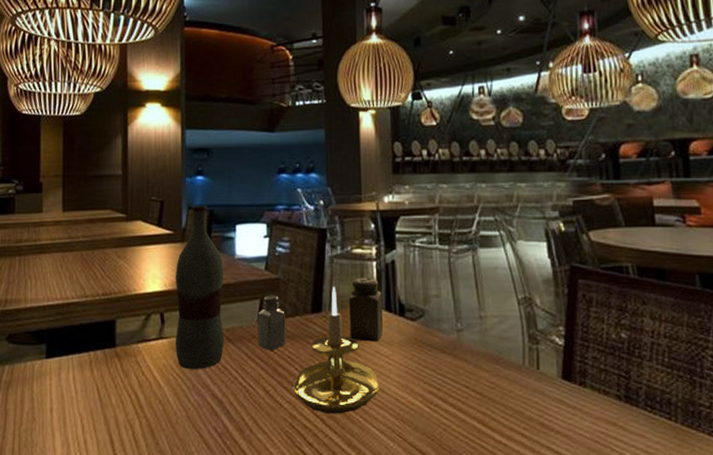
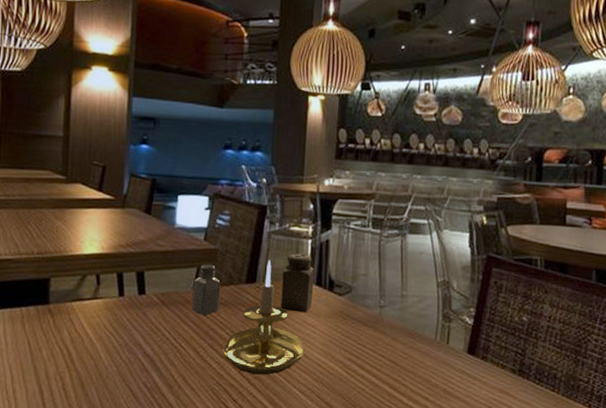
bottle: present [175,205,224,369] -> none [109,173,163,329]

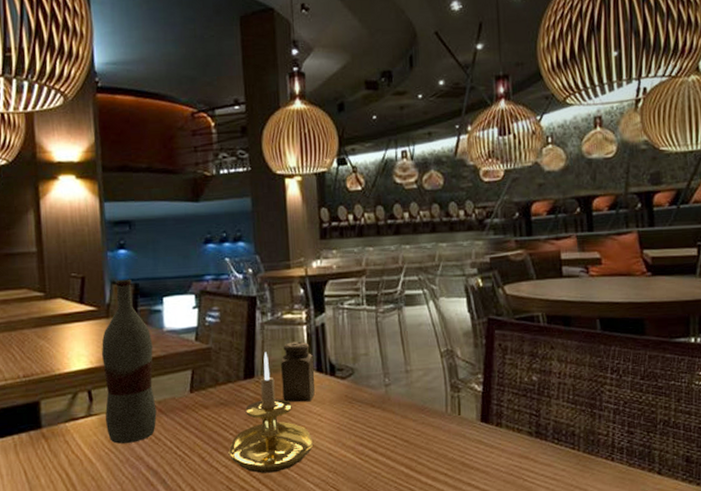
bottle: none [109,173,163,329] -> present [101,279,157,444]
saltshaker: present [192,264,221,315] -> none [190,364,220,419]

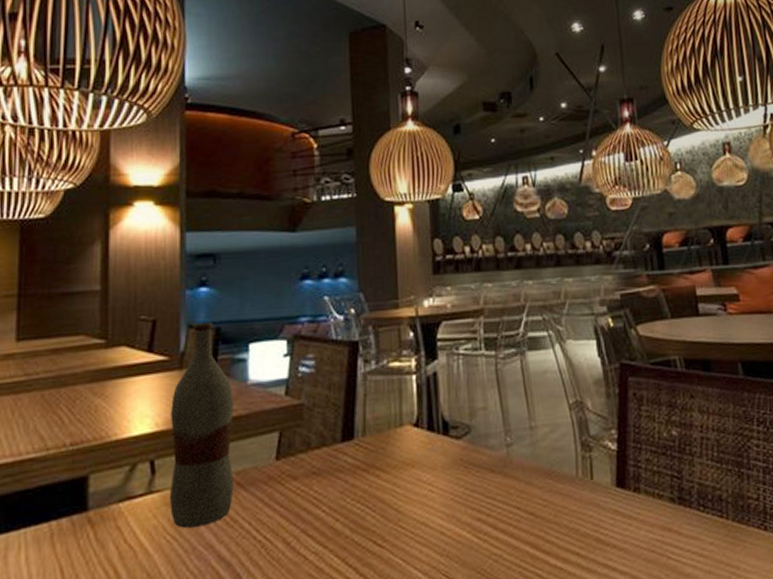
candle holder: present [228,352,313,474] -> none [319,407,422,561]
salt shaker: present [281,341,316,402] -> none [386,394,426,469]

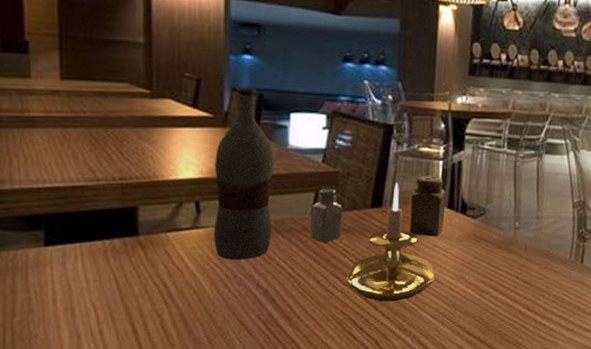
saltshaker: none [276,424,311,493] -> present [310,188,343,243]
candle holder: none [319,407,422,561] -> present [346,183,435,302]
salt shaker: none [386,394,426,469] -> present [409,175,447,237]

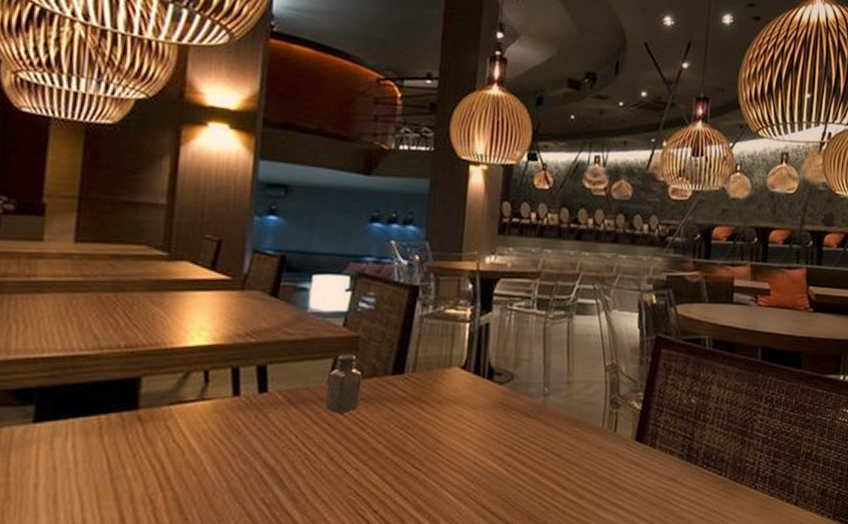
bottle: present [213,87,274,260] -> none [220,248,292,435]
candle holder: present [346,183,435,302] -> none [361,347,458,479]
salt shaker: present [409,175,447,237] -> none [432,339,473,405]

